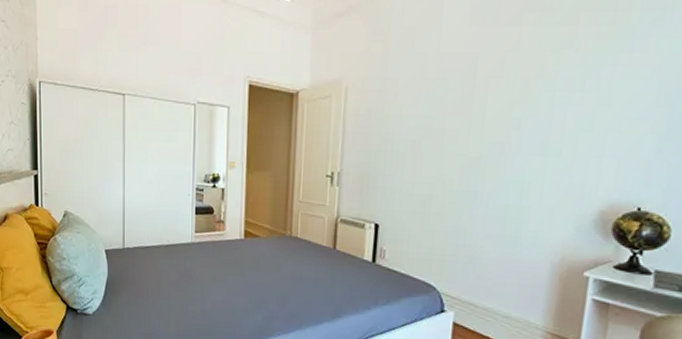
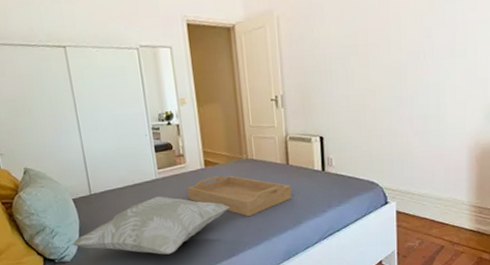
decorative pillow: none [96,261,264,326] -> present [71,196,230,255]
serving tray: none [222,249,335,300] -> present [187,175,292,217]

